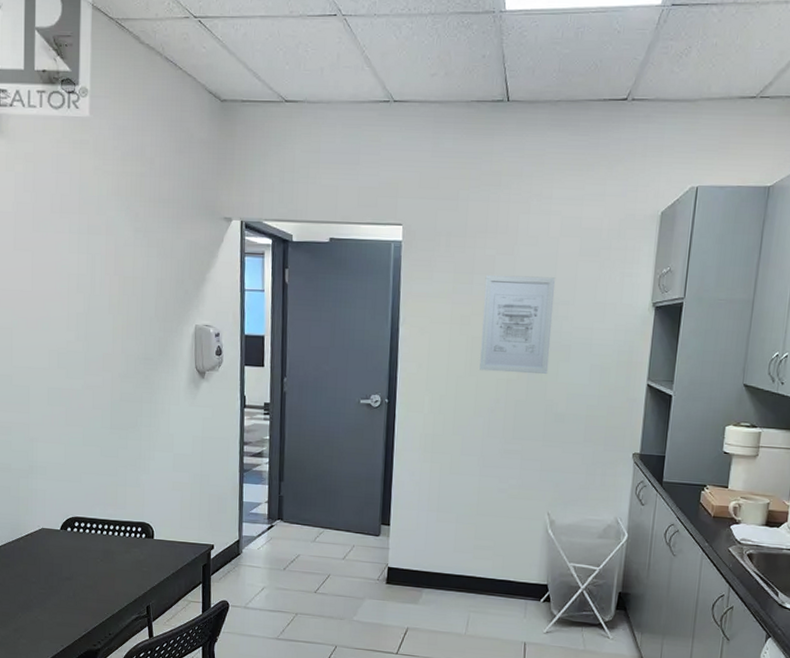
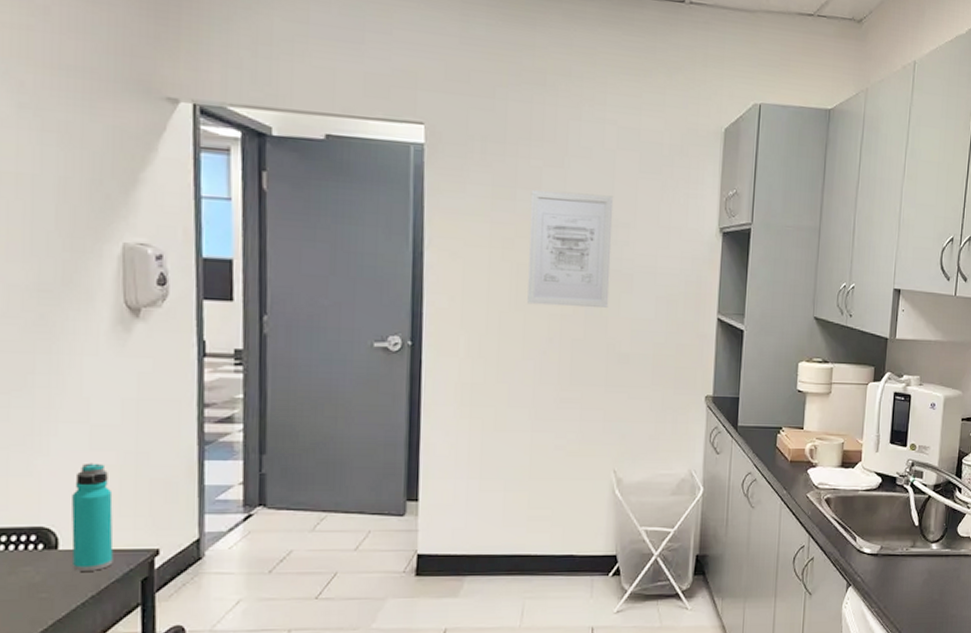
water bottle: none [161,480,186,556] -> present [70,463,114,571]

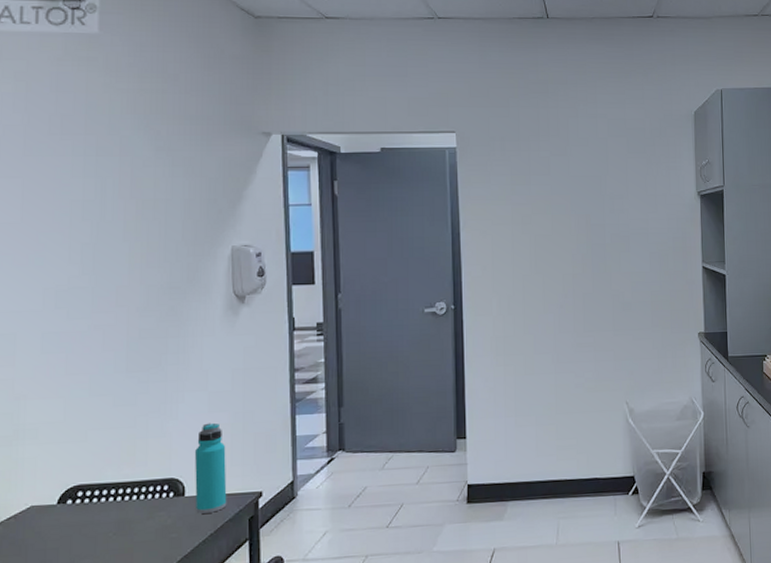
wall art: present [527,190,614,309] -> none [542,174,611,268]

